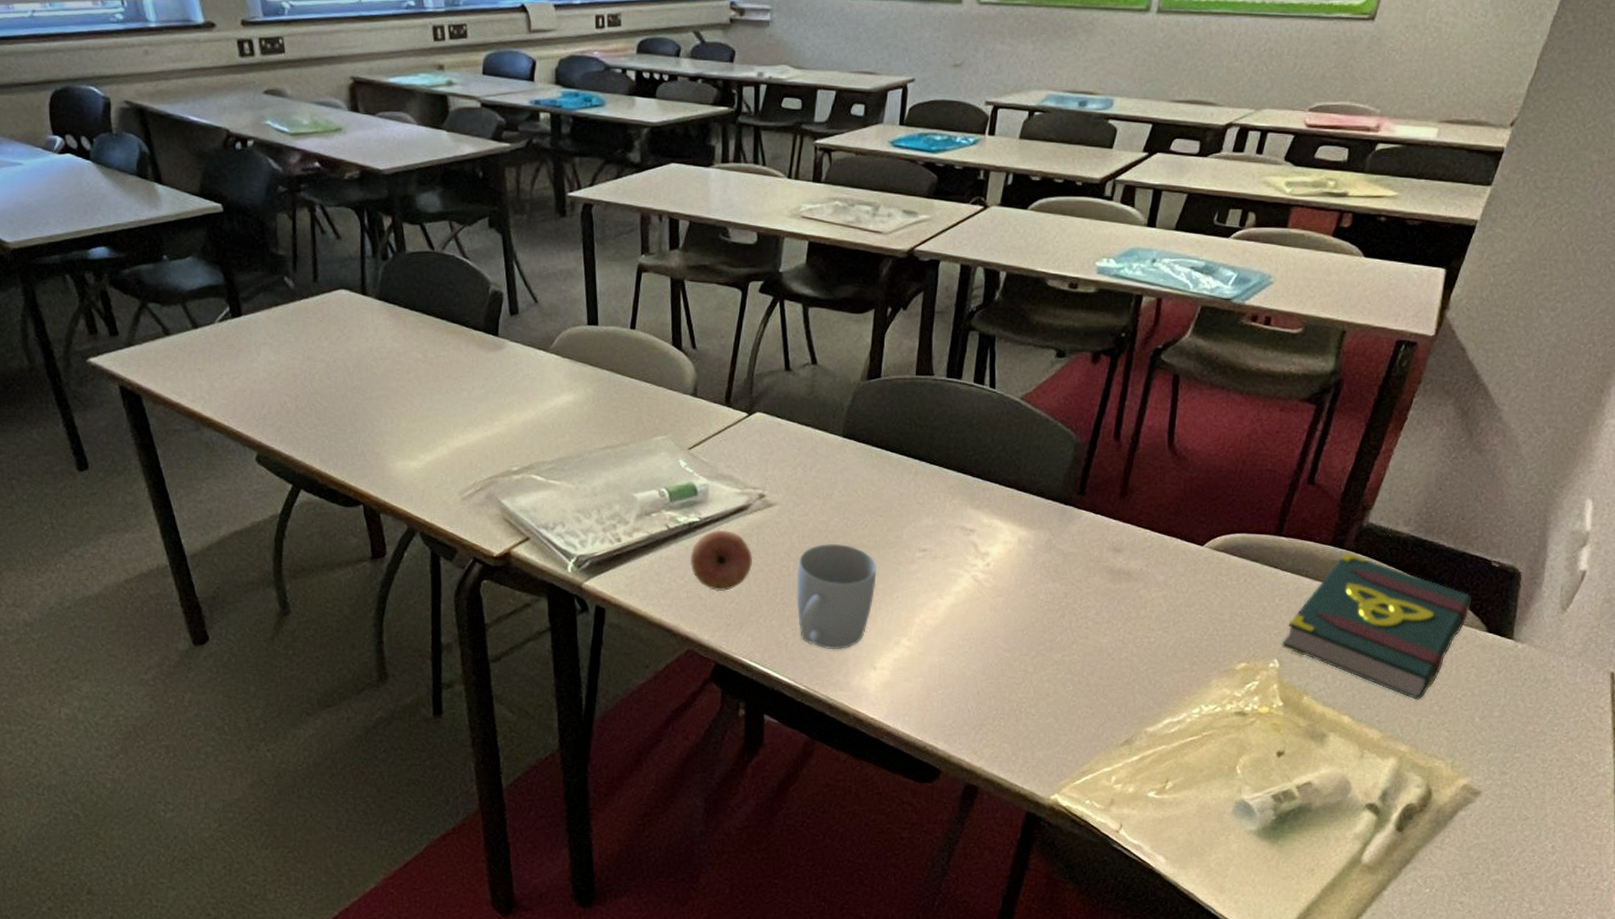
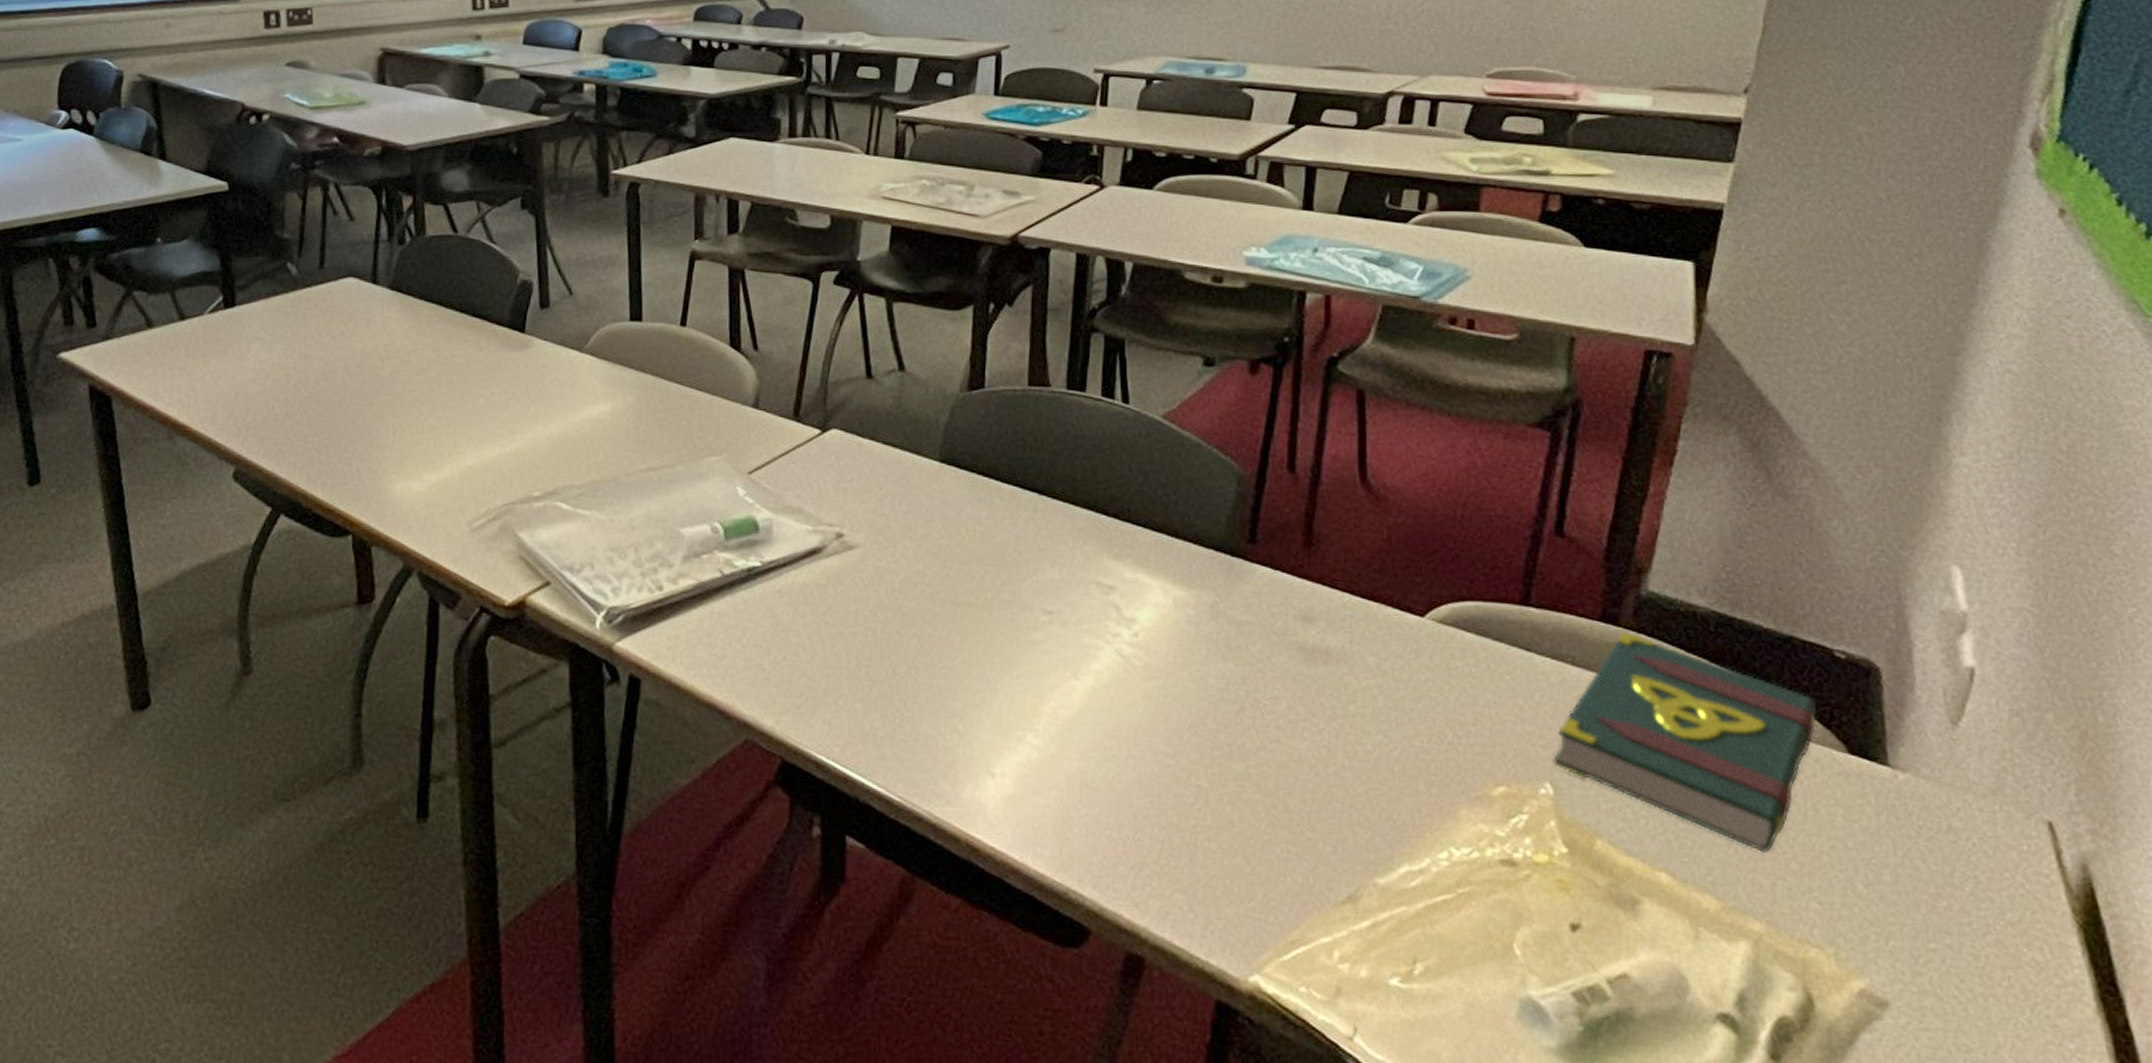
fruit: present [691,529,753,592] -> none [750,577,830,661]
mug: present [796,544,876,650] -> none [886,600,989,747]

